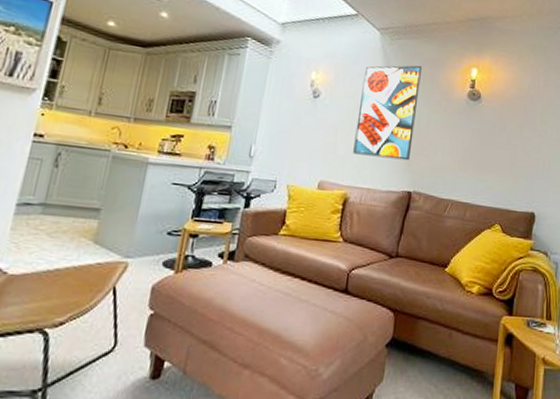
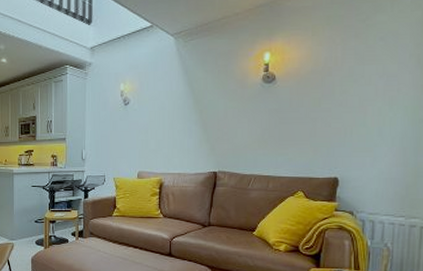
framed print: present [353,65,422,161] -> none [163,60,215,146]

